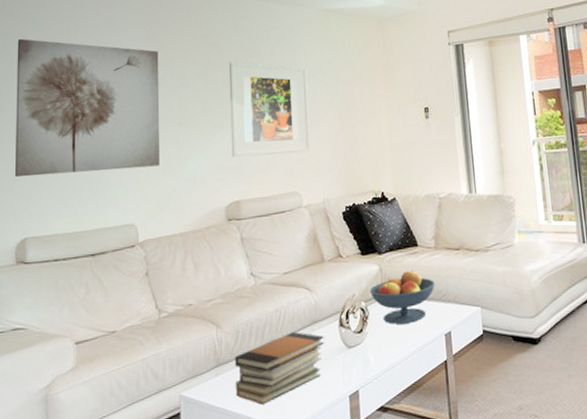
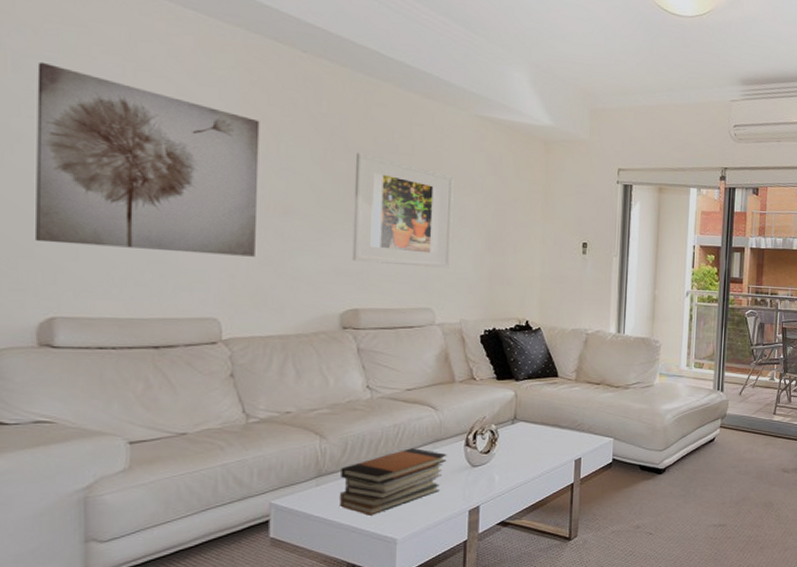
fruit bowl: present [370,269,435,324] -> none [502,398,571,448]

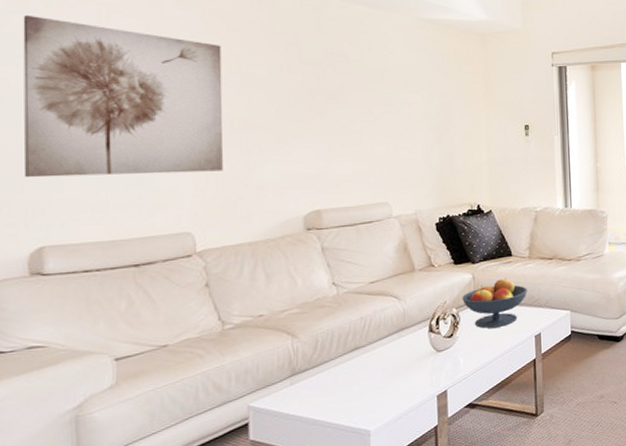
book stack: present [340,448,447,516] -> none [313,338,412,410]
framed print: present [352,152,454,269] -> none [309,64,403,166]
fruit bowl: none [502,398,571,448] -> present [462,278,528,329]

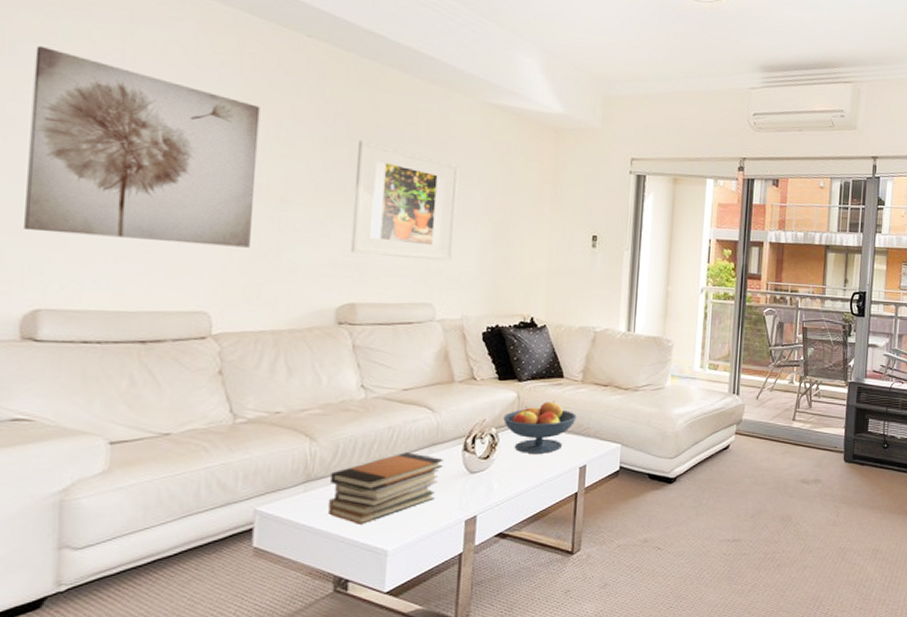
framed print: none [309,64,403,166] -> present [351,140,459,262]
book stack: none [313,338,412,410] -> present [328,452,443,525]

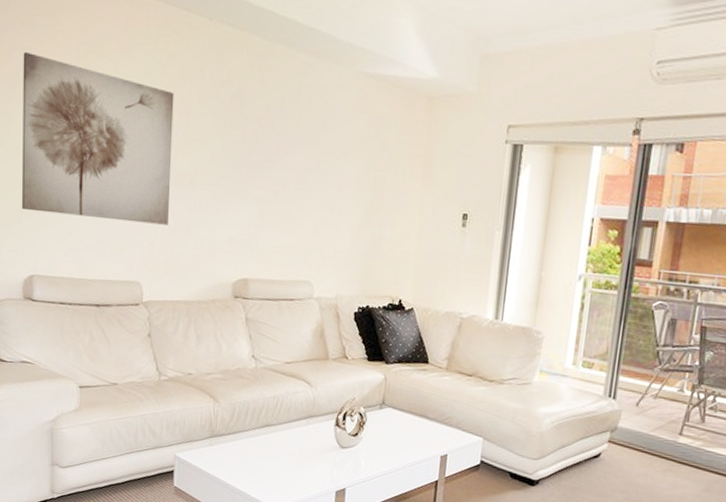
book stack: present [328,452,443,525] -> none [228,421,318,481]
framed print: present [351,140,459,262] -> none [244,120,336,240]
fruit bowl: present [503,400,577,453] -> none [371,386,440,438]

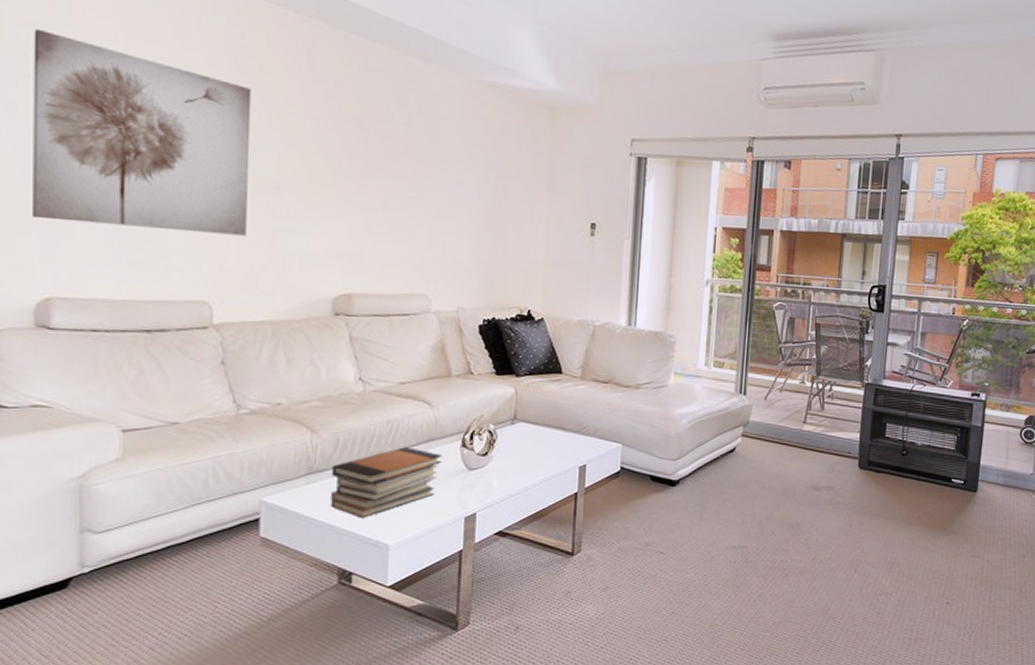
book stack: none [228,421,318,481] -> present [331,447,442,518]

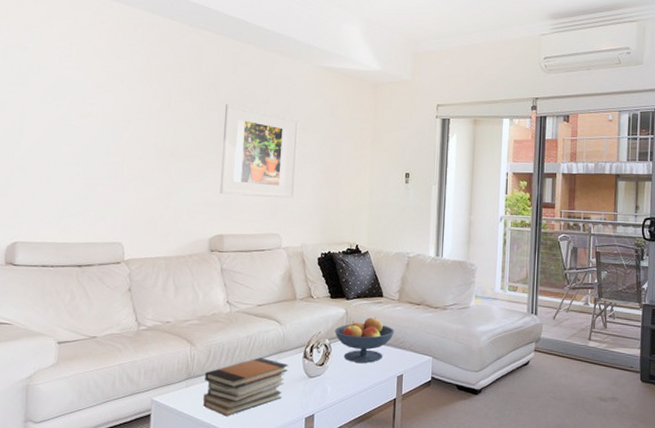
wall art: present [33,28,251,236] -> none [9,50,158,192]
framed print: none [345,122,452,251] -> present [220,104,299,199]
fruit bowl: none [501,397,576,452] -> present [335,317,394,363]

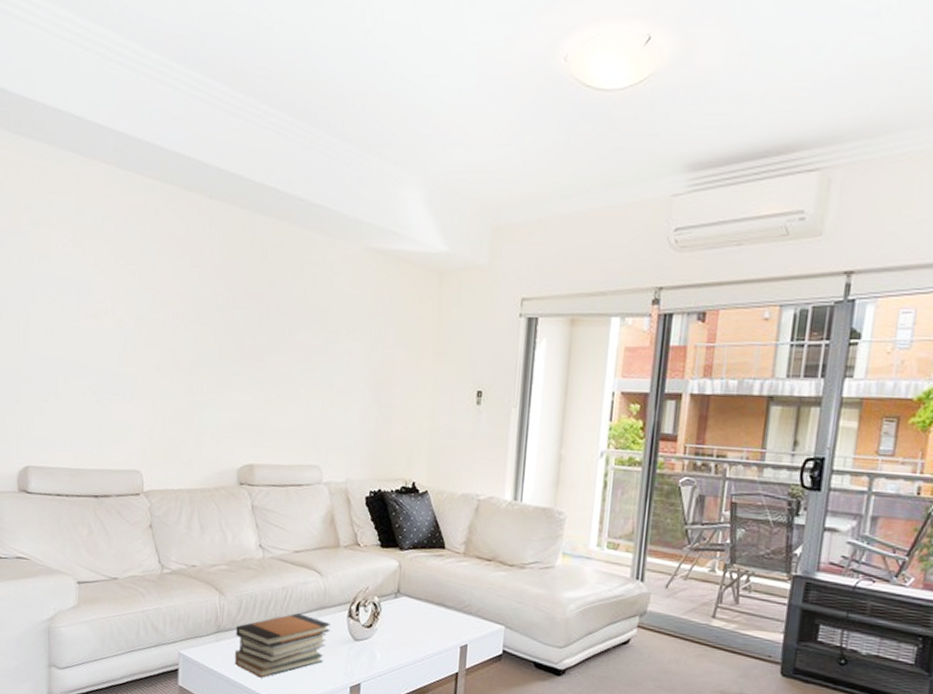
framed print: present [220,104,299,199] -> none [248,299,343,422]
fruit bowl: present [335,317,394,363] -> none [385,572,458,628]

